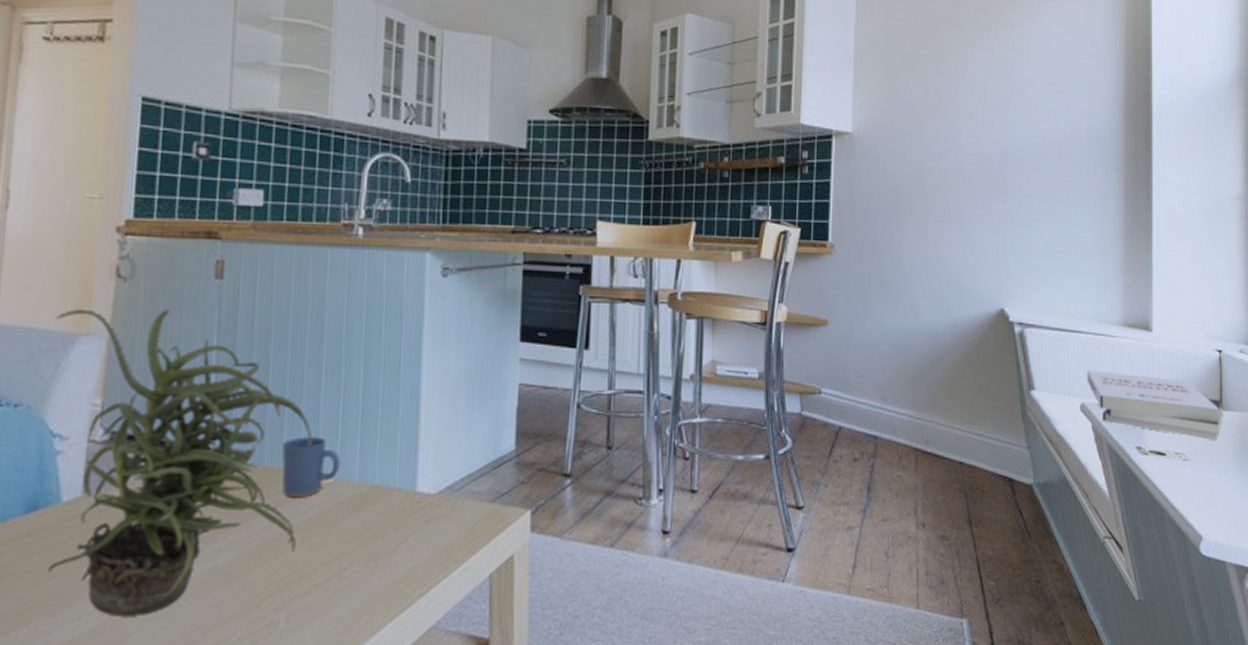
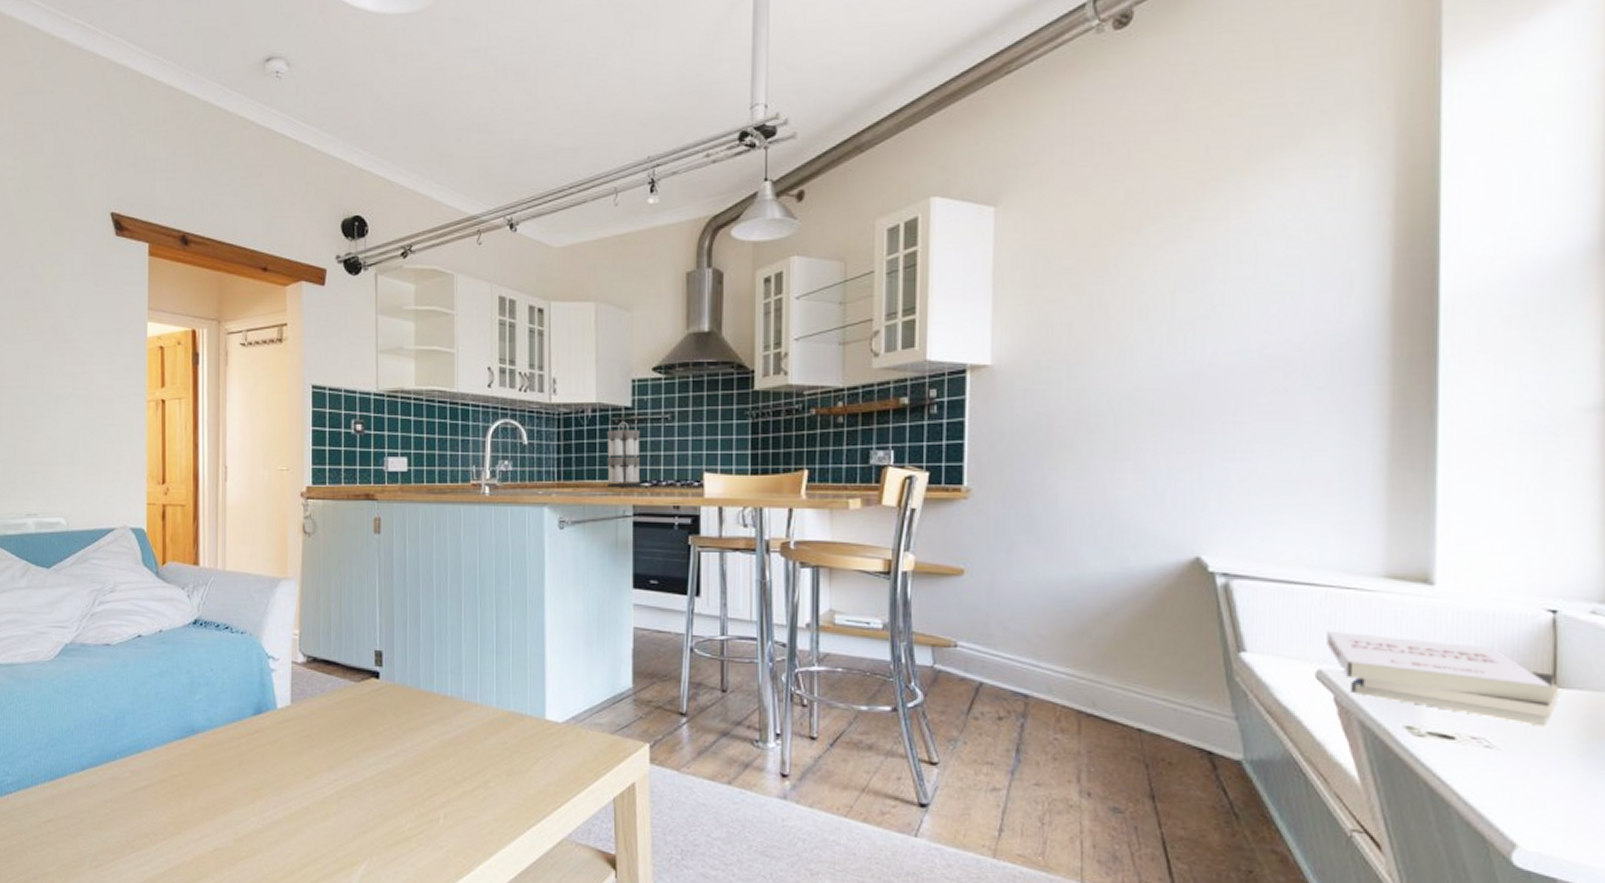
potted plant: present [48,308,312,617] -> none [265,558,456,802]
mug: present [281,436,341,498] -> none [433,666,481,718]
spice rack: none [497,164,534,235] -> present [607,422,641,488]

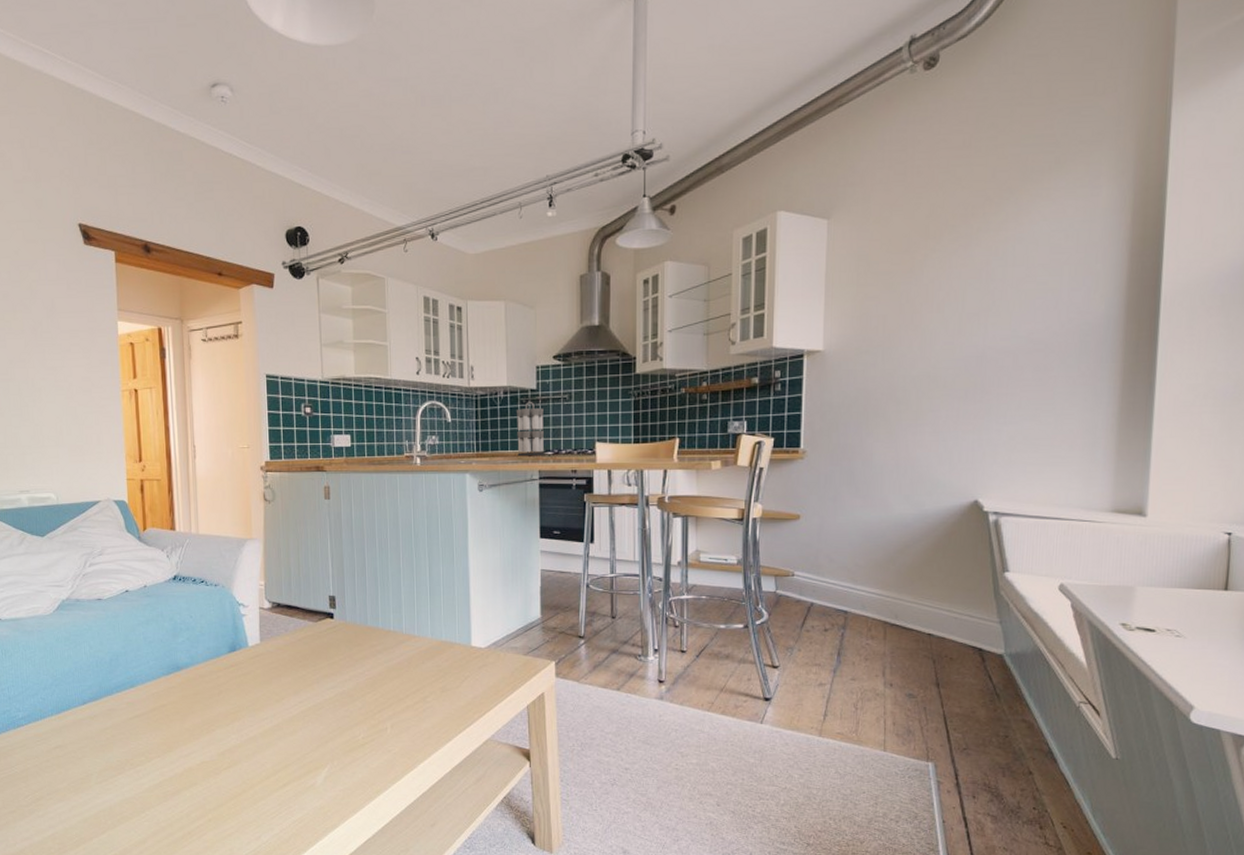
books: present [1326,632,1560,727] -> none [1067,554,1230,620]

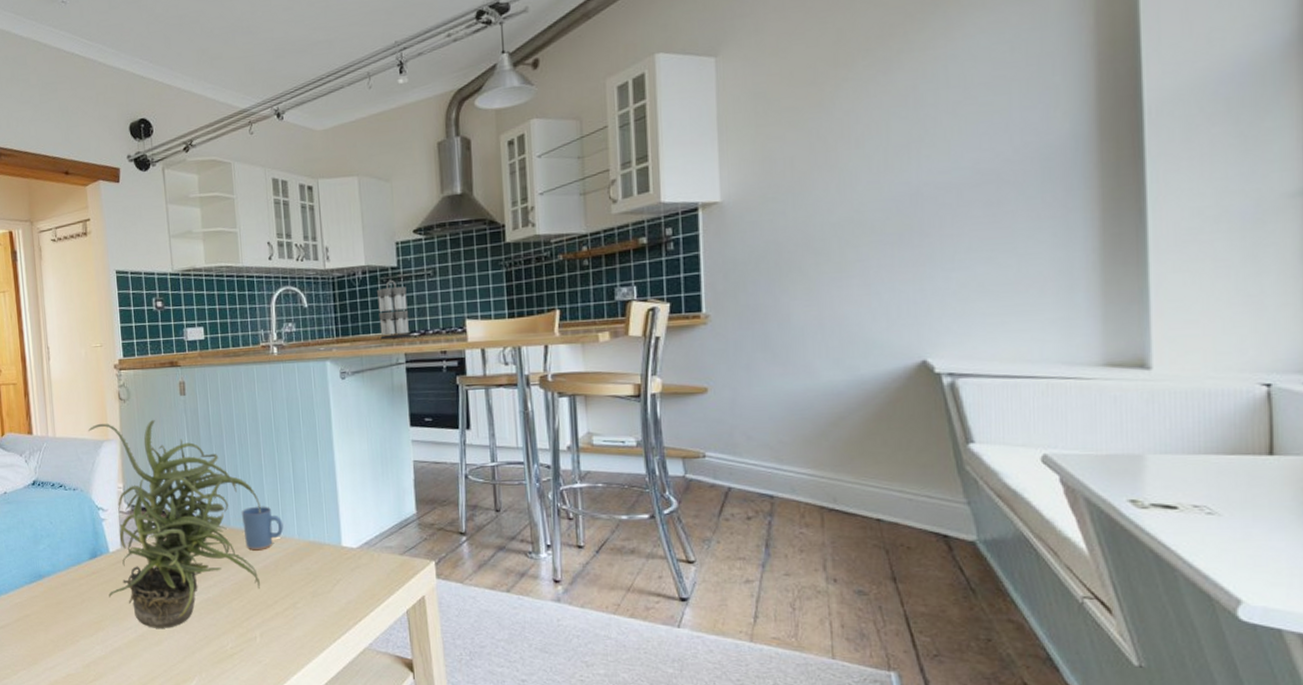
potted plant: none [232,520,397,719] -> present [88,419,261,628]
mug: none [378,607,418,648] -> present [241,506,284,551]

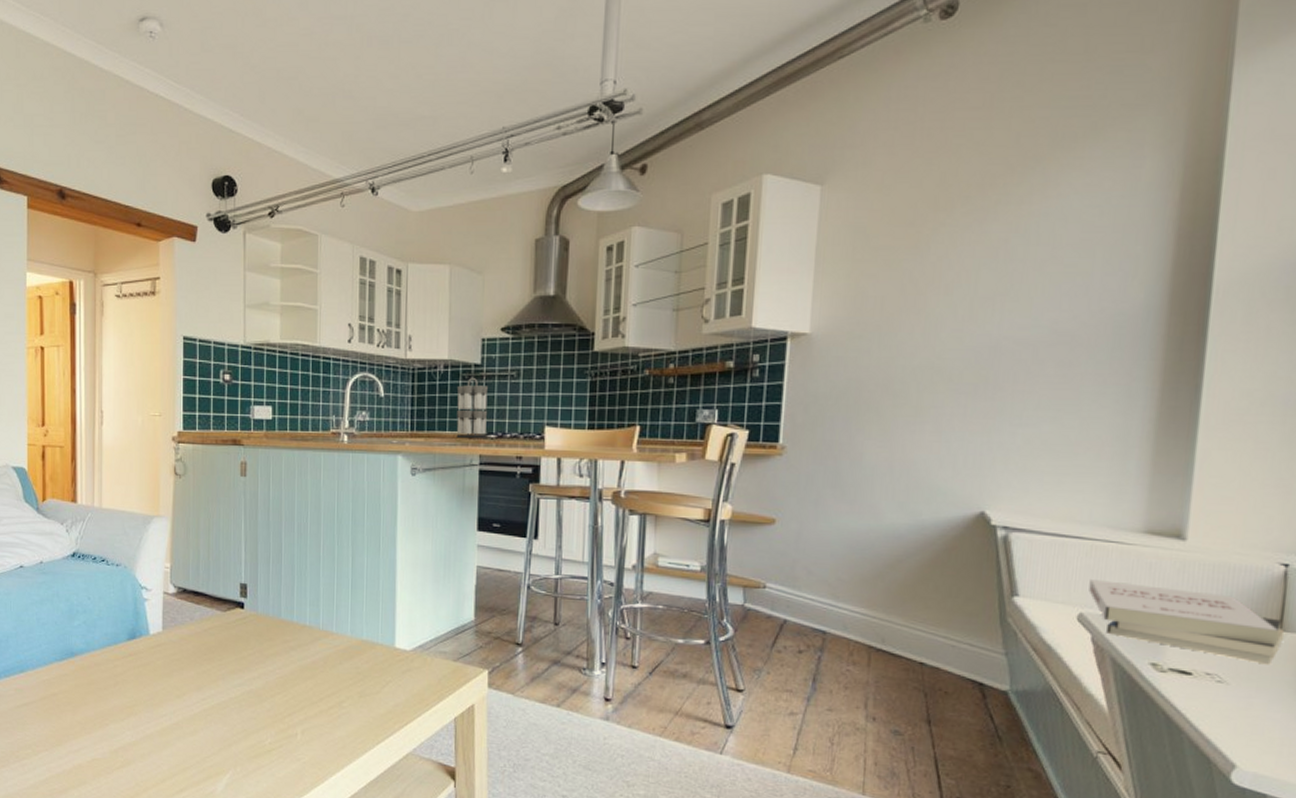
potted plant: present [88,419,261,628] -> none [138,497,315,718]
mug: present [241,506,284,551] -> none [293,599,337,645]
books: none [1050,418,1277,492] -> present [1088,580,1285,665]

